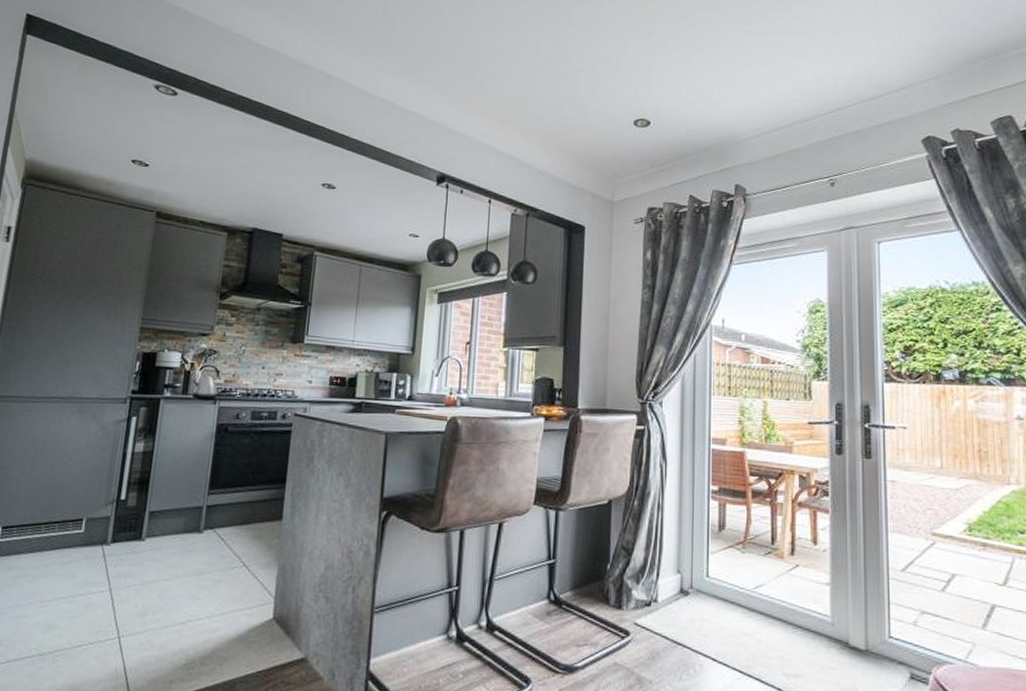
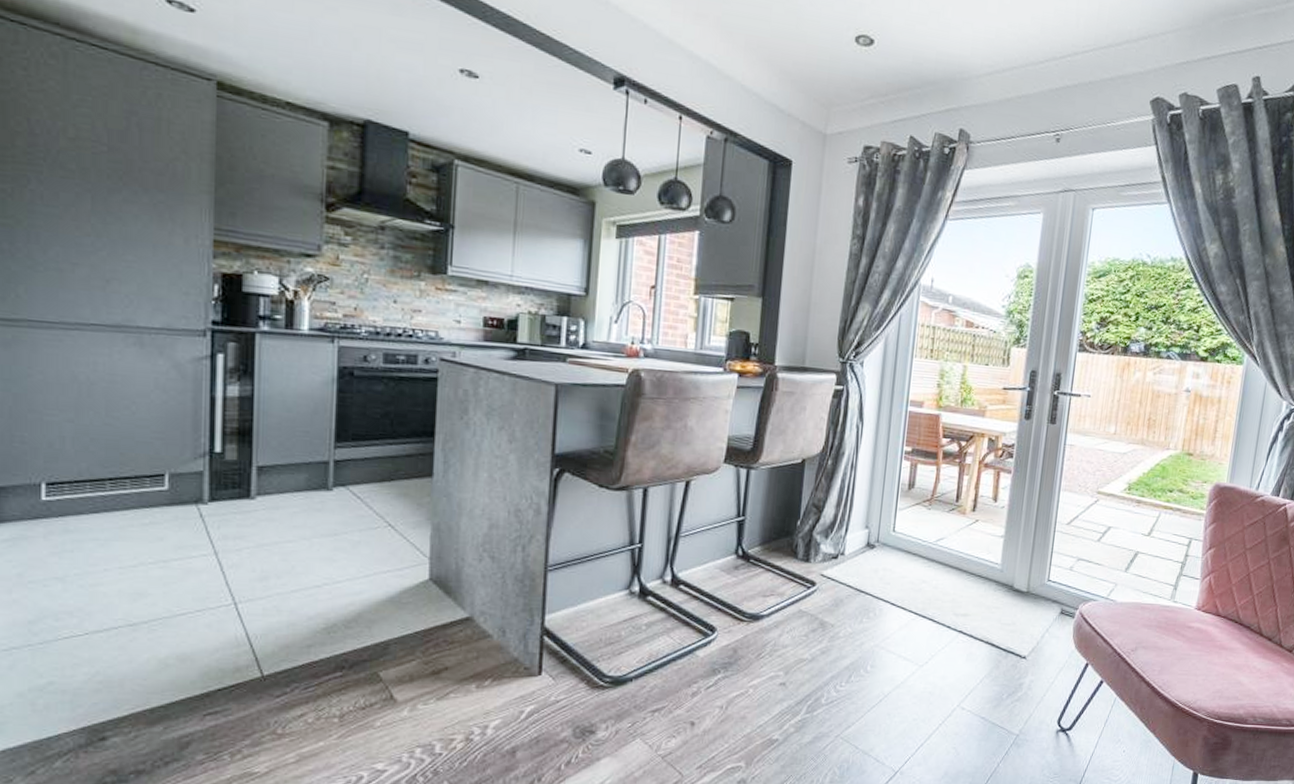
kettle: present [191,364,220,400] -> none [298,293,336,338]

